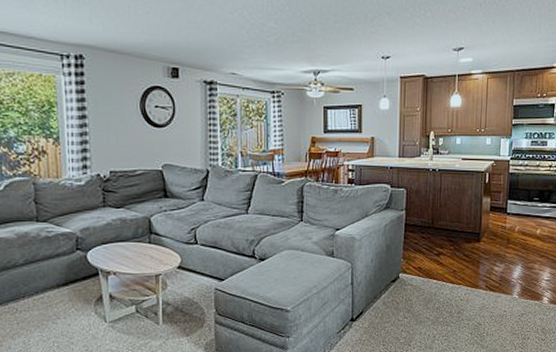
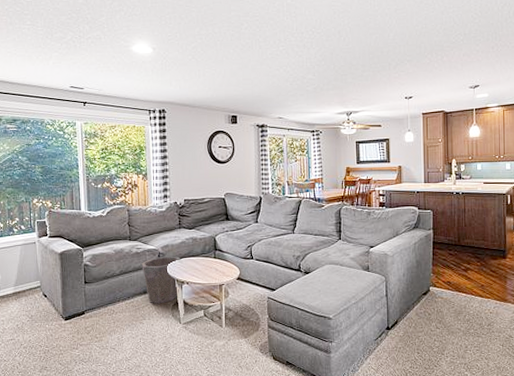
waste bin: none [53,241,107,300] -> present [141,256,181,304]

